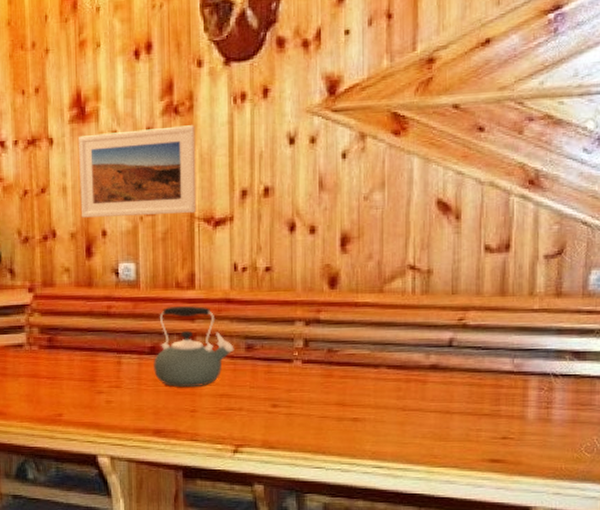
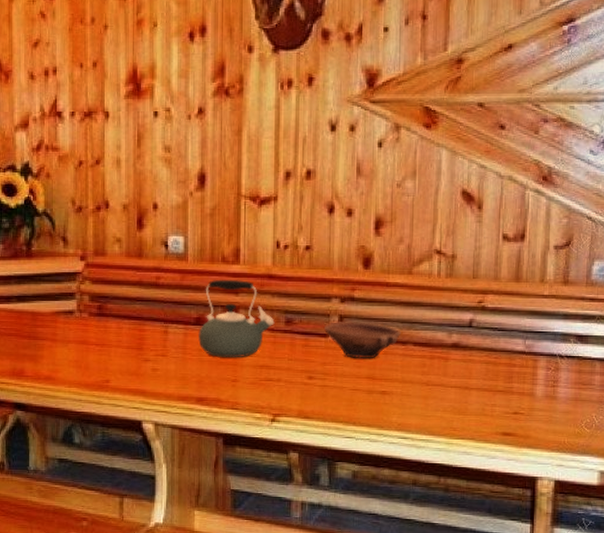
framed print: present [79,125,197,218] -> none [133,107,244,192]
bowl: none [287,345,373,385] -> present [323,322,401,359]

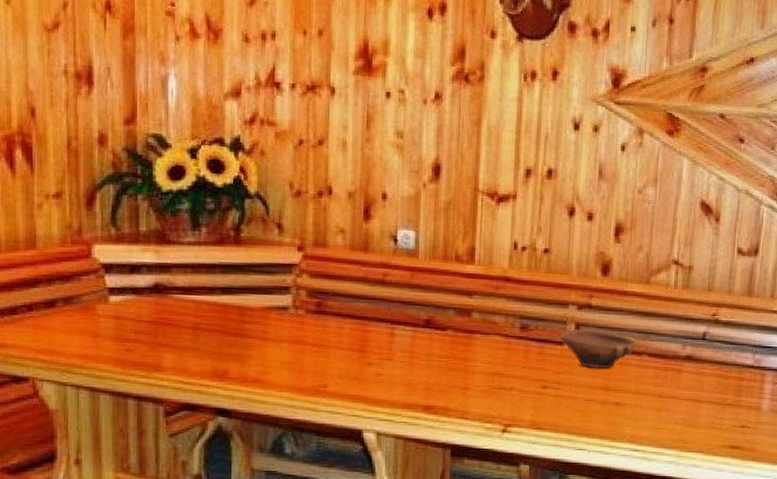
kettle: present [198,279,275,357] -> none [427,279,510,364]

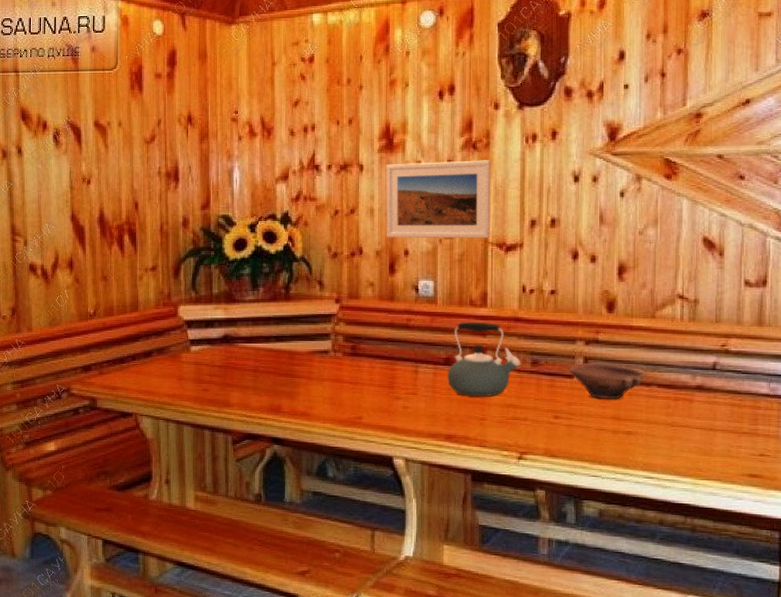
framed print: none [360,90,485,187] -> present [386,160,491,239]
kettle: none [427,279,510,364] -> present [447,321,521,396]

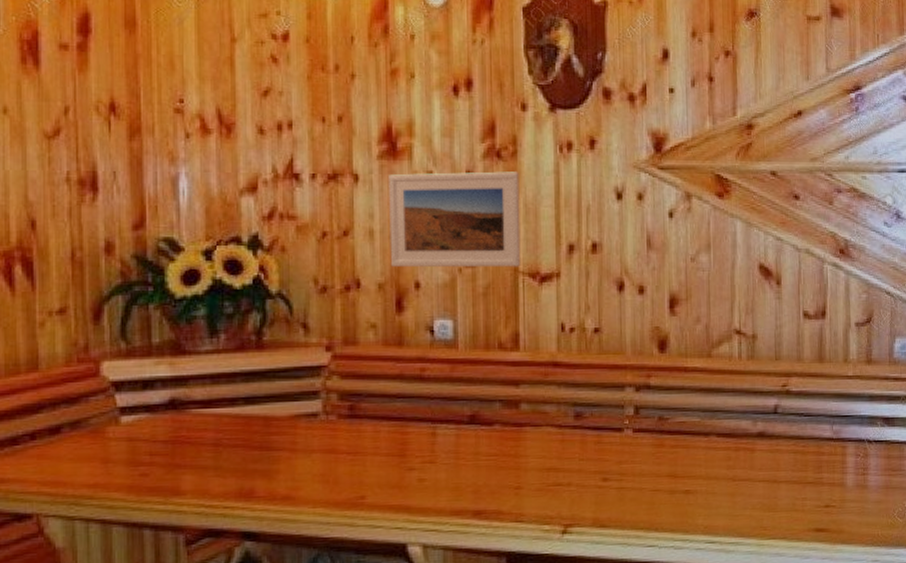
kettle: present [447,321,521,396] -> none [473,368,562,461]
bowl: present [569,363,646,400] -> none [617,412,703,455]

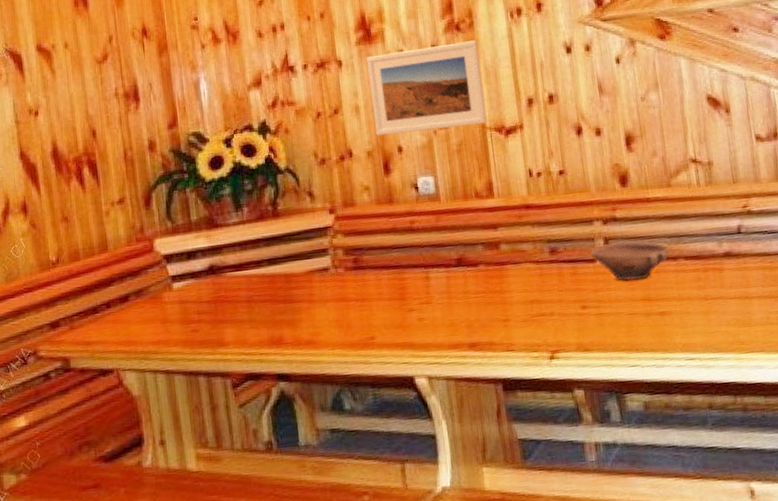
bowl: none [617,412,703,455] -> present [589,241,671,281]

